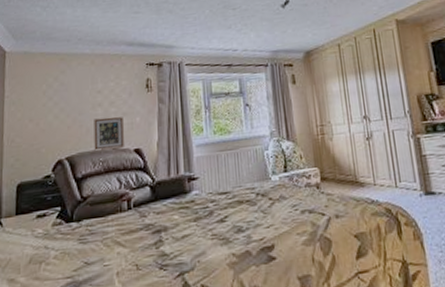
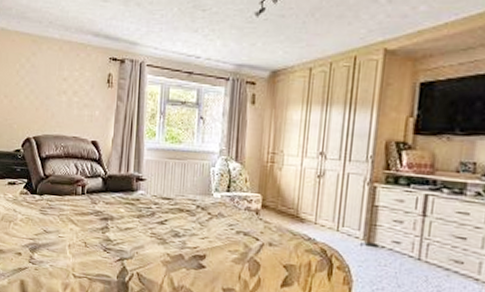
picture frame: present [94,117,124,151] -> none [57,105,84,137]

